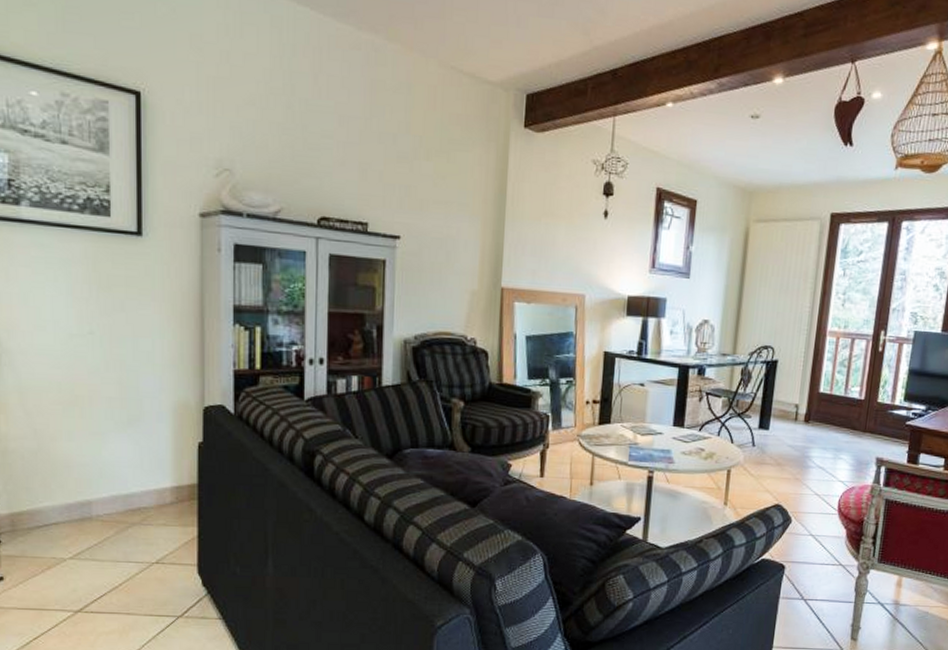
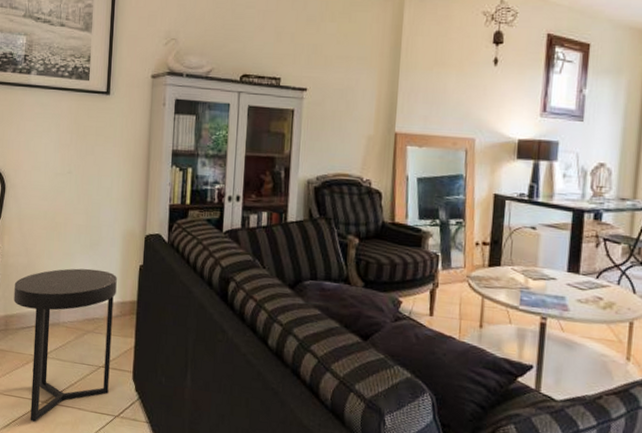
side table: none [20,449,169,636] -> present [13,268,117,422]

